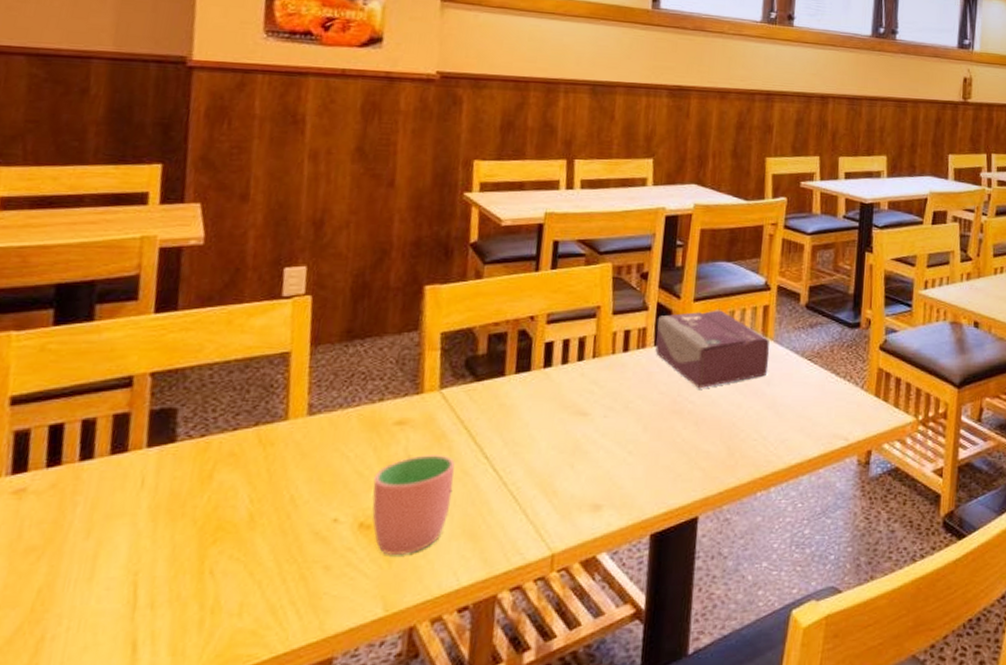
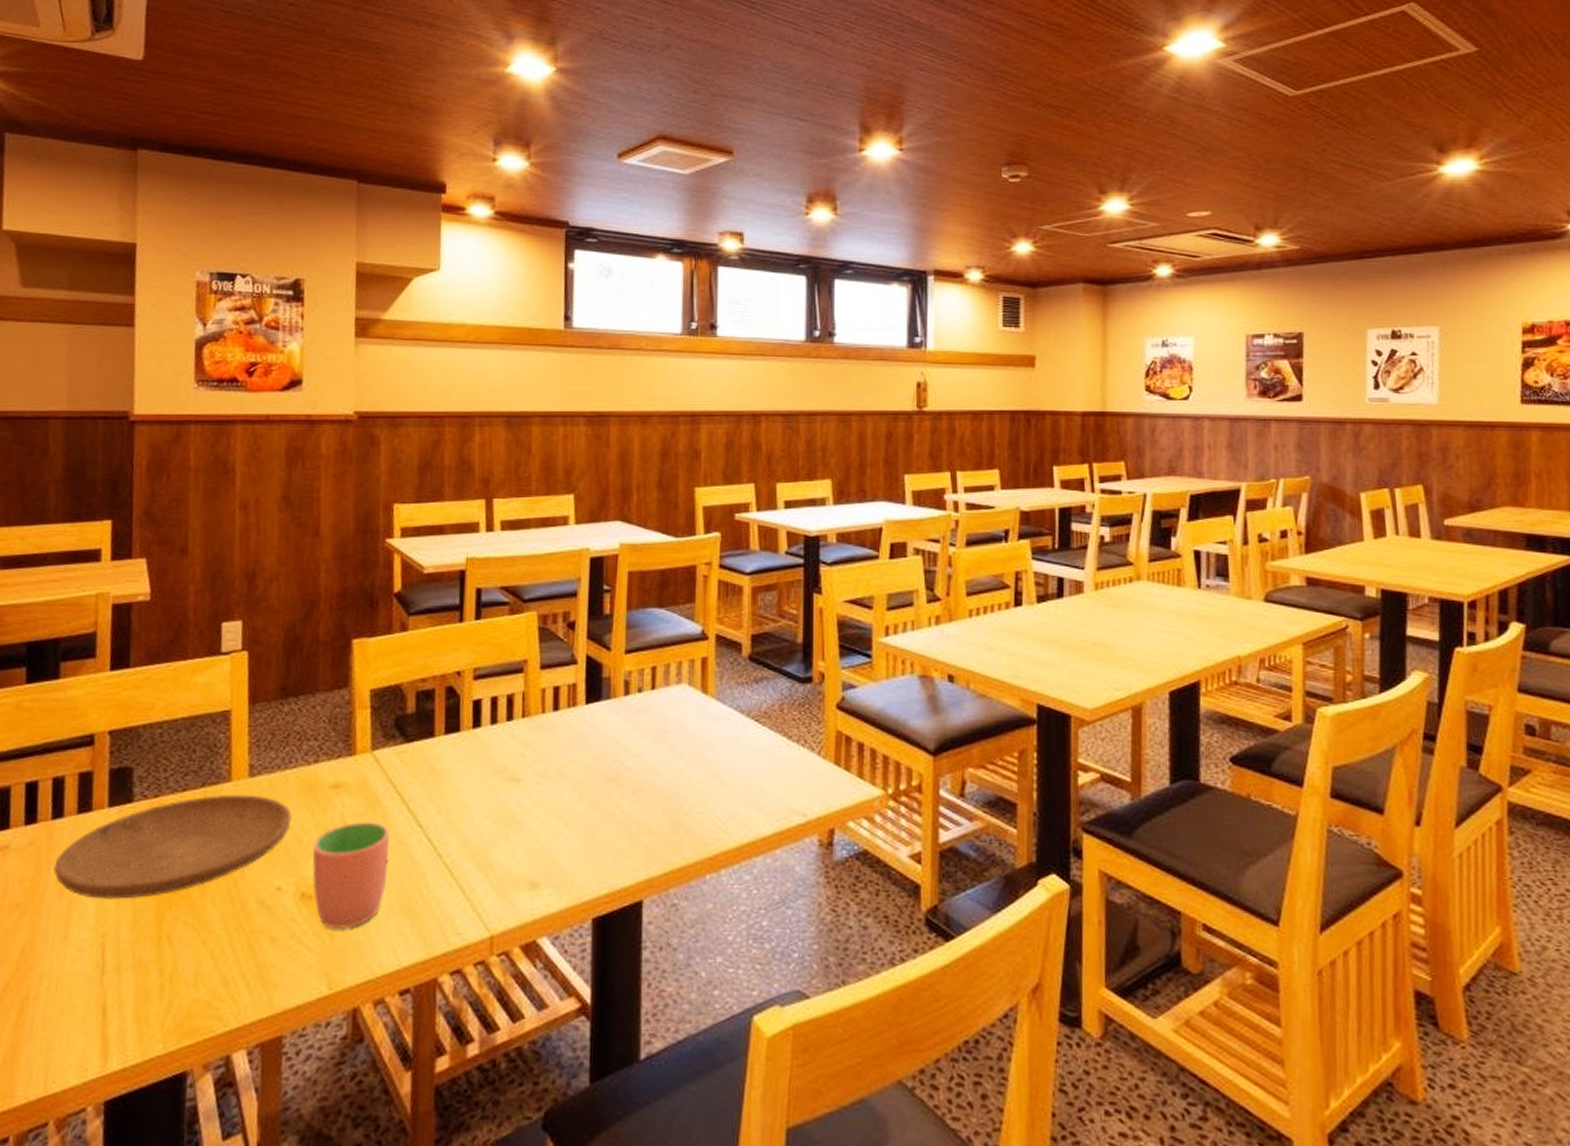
plate: none [79,432,353,538] -> present [53,794,292,900]
tissue box: present [655,310,770,389] -> none [587,663,711,754]

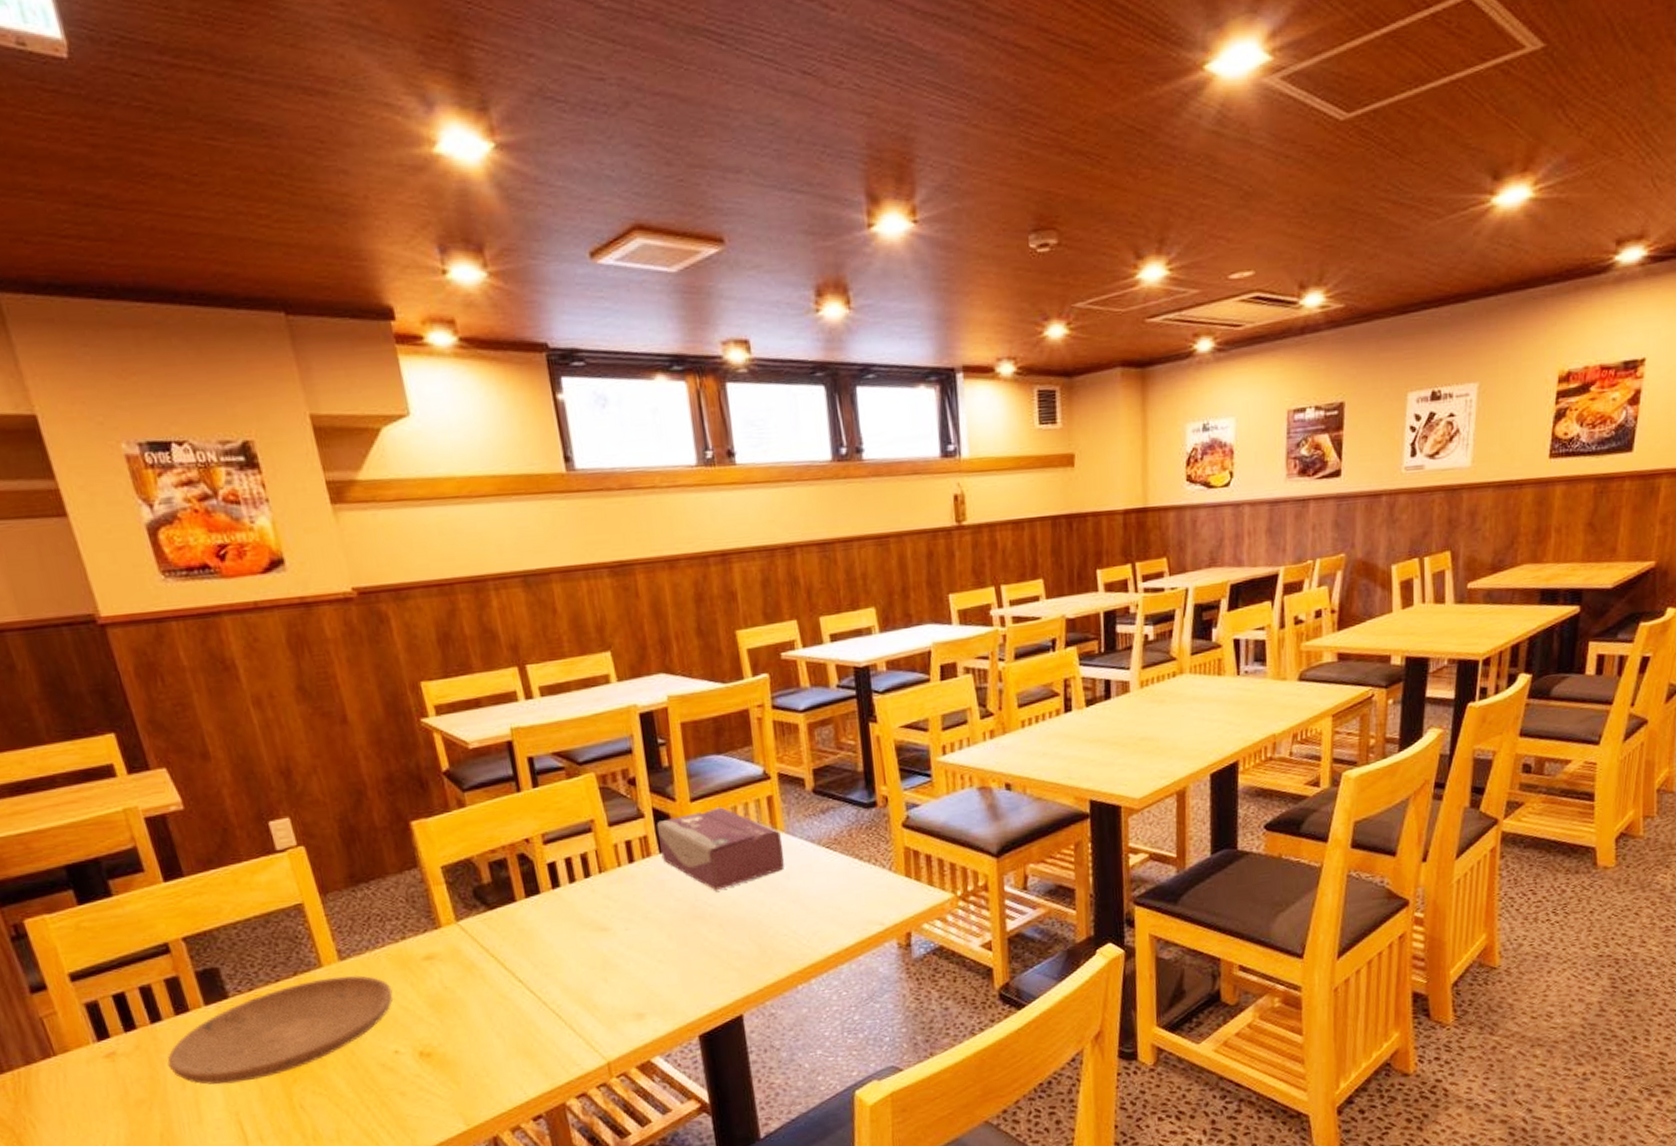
cup: present [312,821,391,929] -> none [419,983,500,1078]
tissue box: none [587,663,711,754] -> present [656,807,784,892]

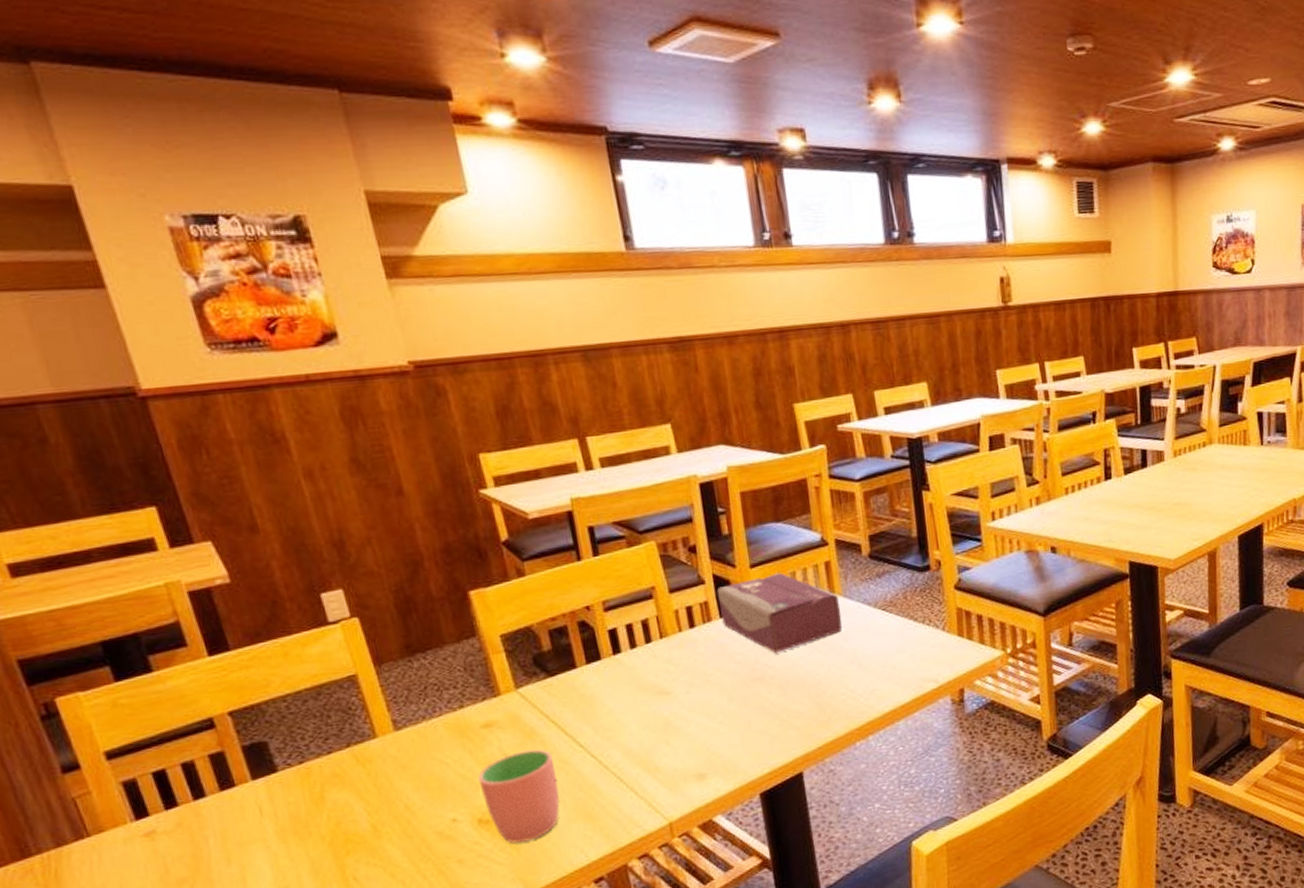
plate: present [167,975,394,1085] -> none [211,745,452,860]
cup: none [419,983,500,1078] -> present [478,749,560,843]

